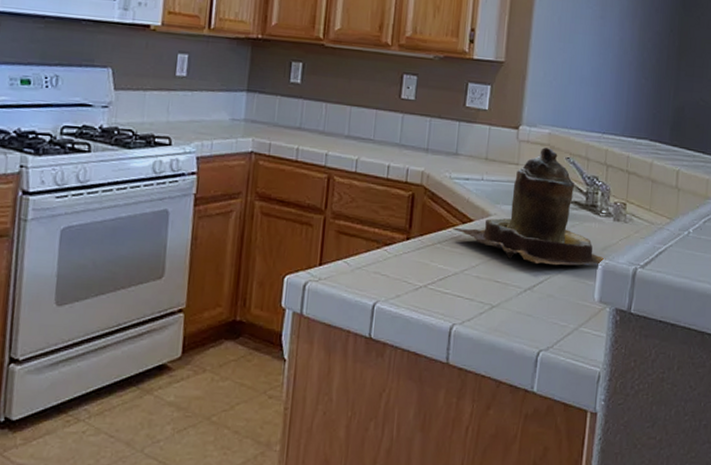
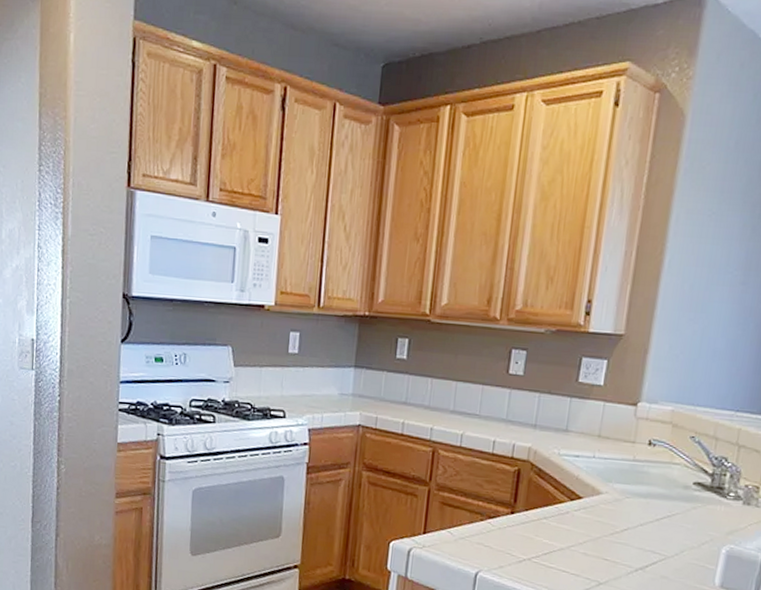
teapot: present [452,147,606,266] -> none [559,425,731,551]

